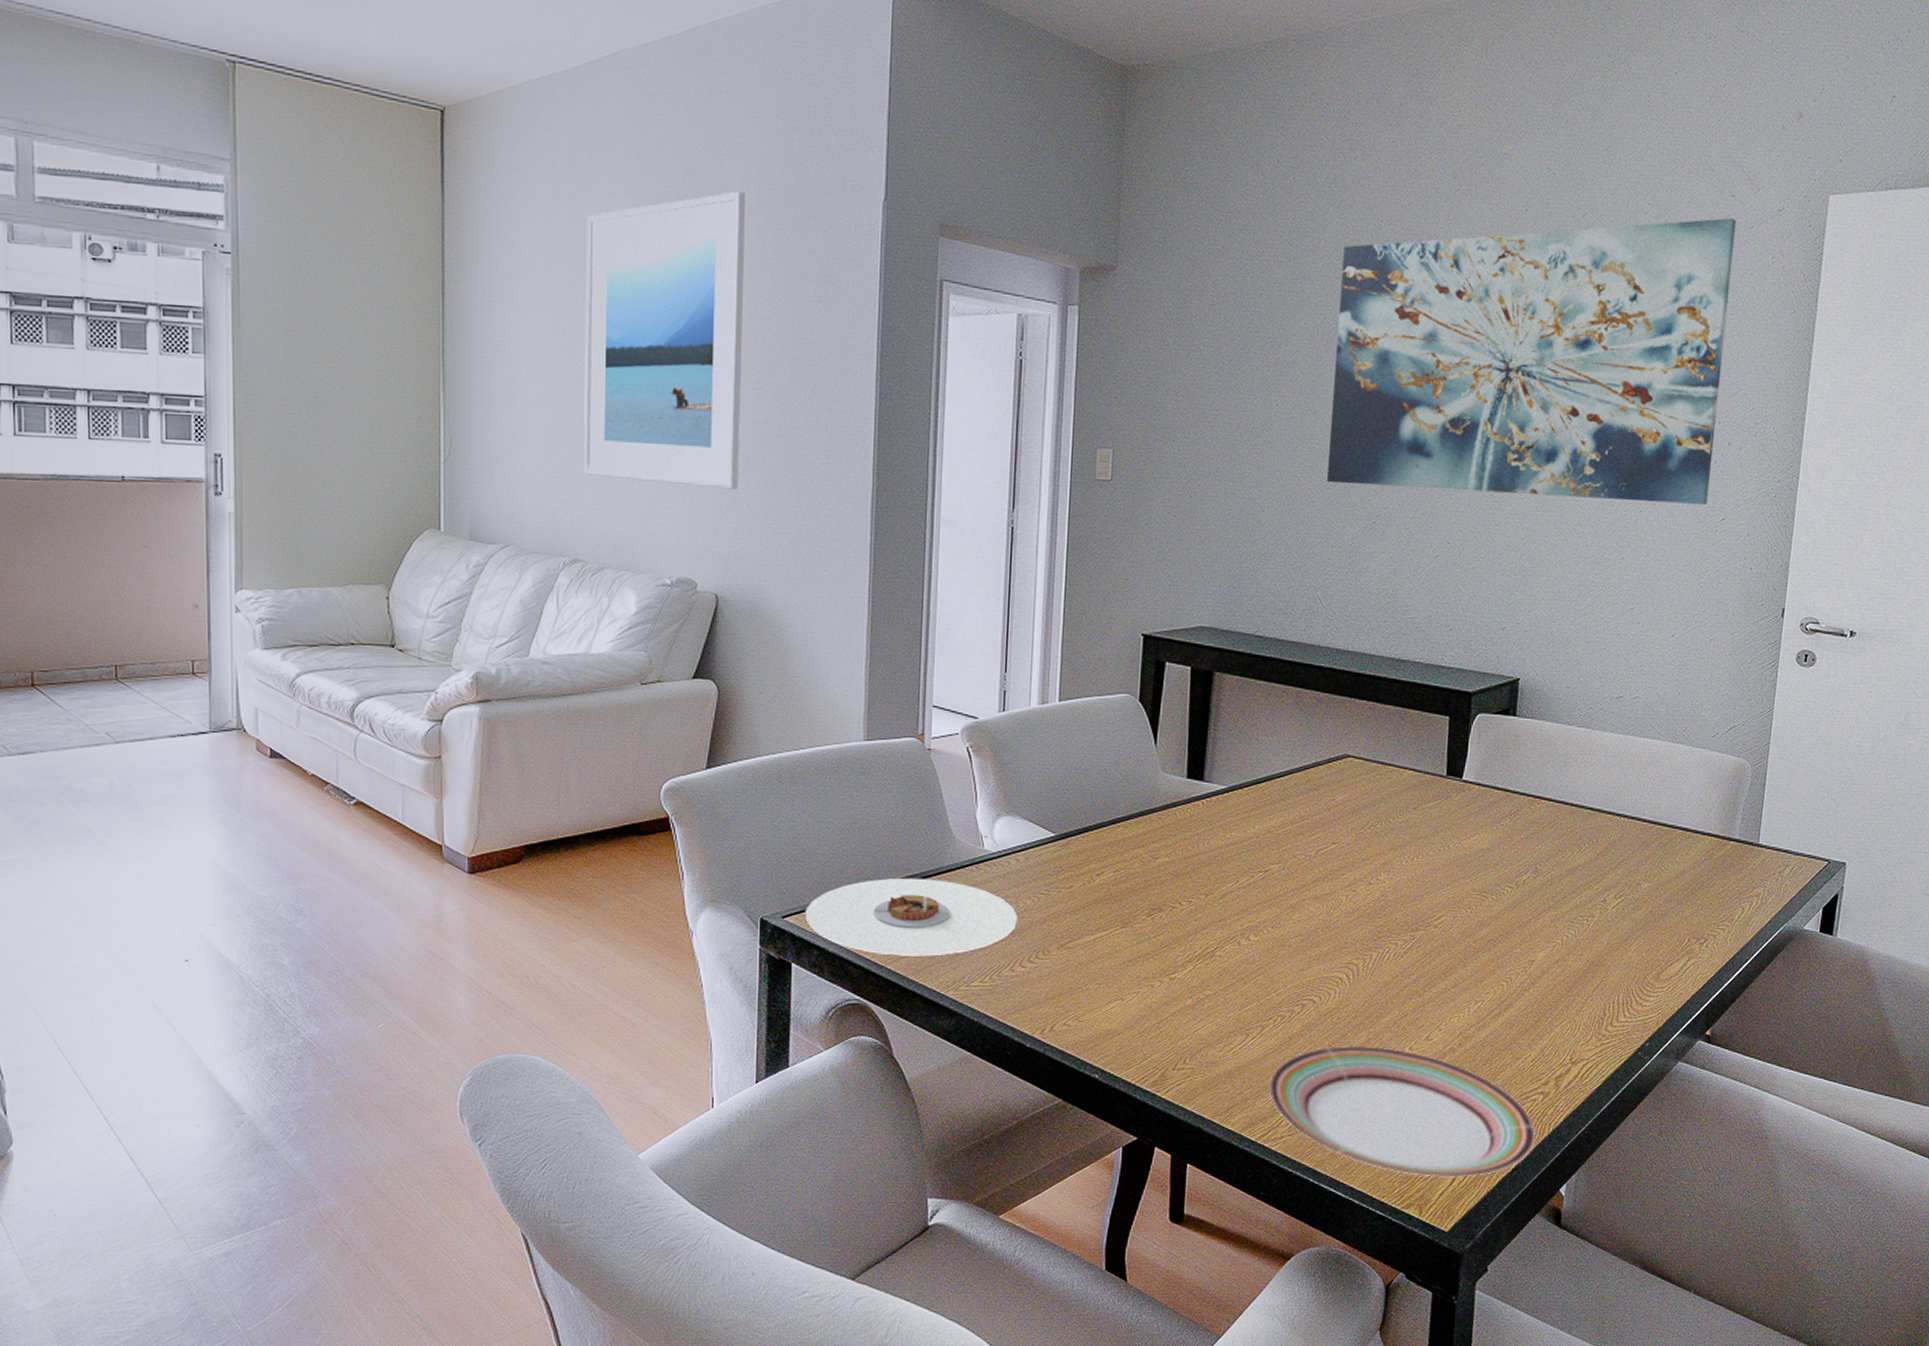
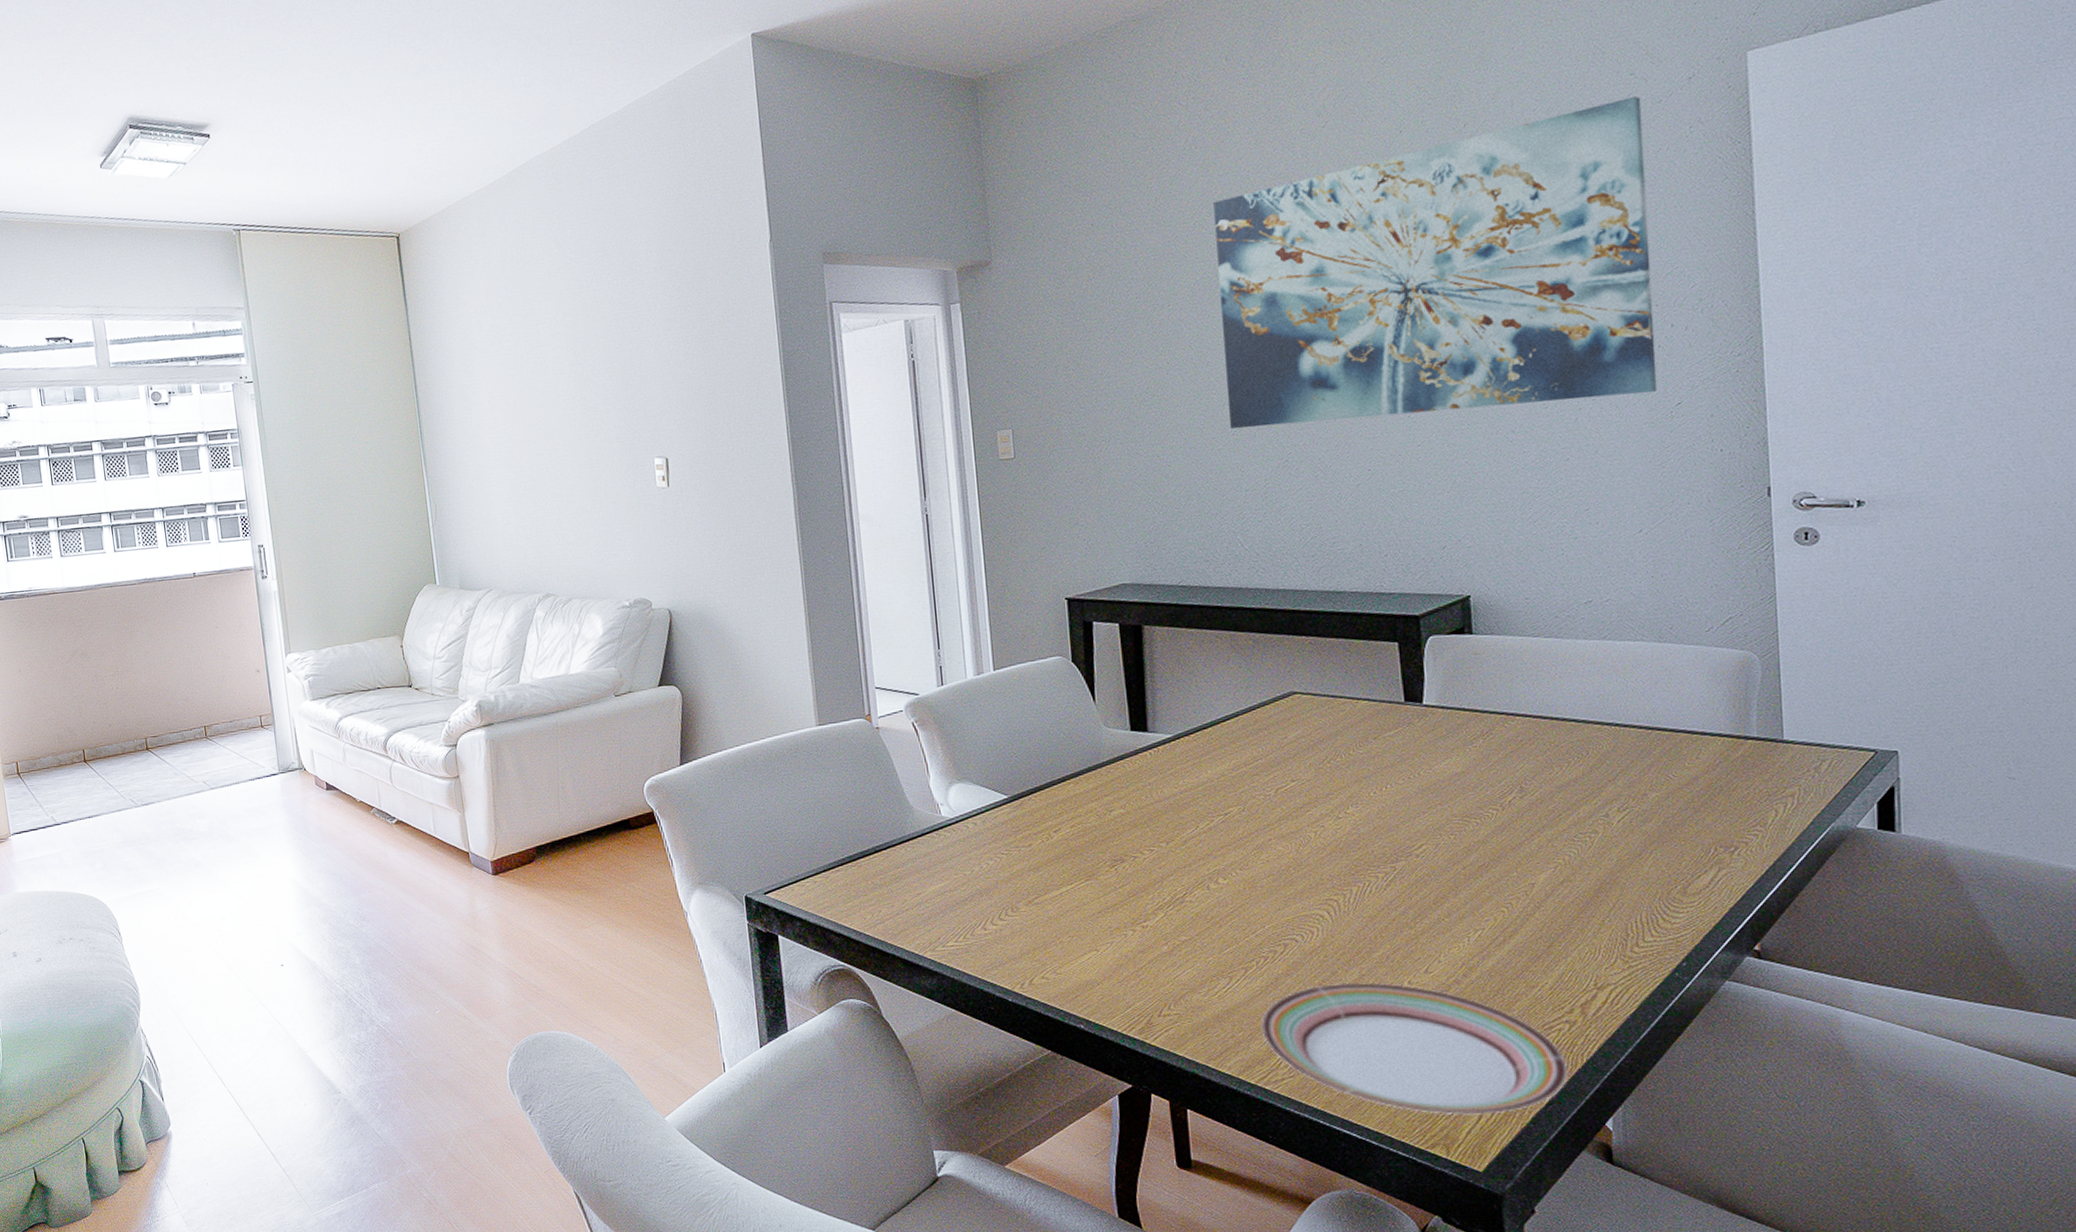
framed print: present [583,191,745,489] -> none [521,256,676,521]
plate: present [805,877,1017,956] -> none [784,848,983,922]

